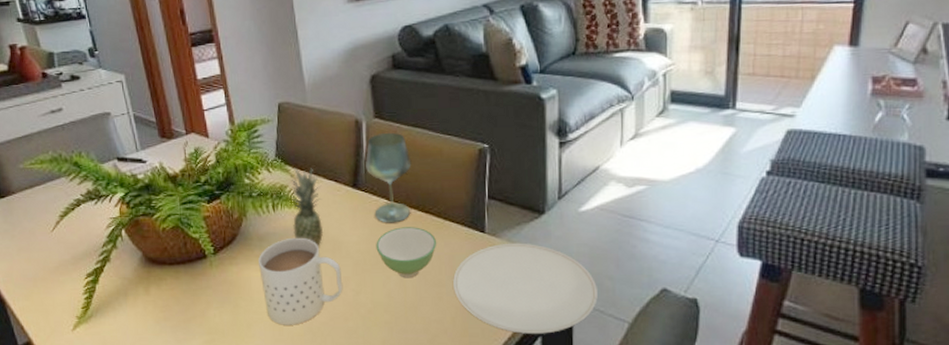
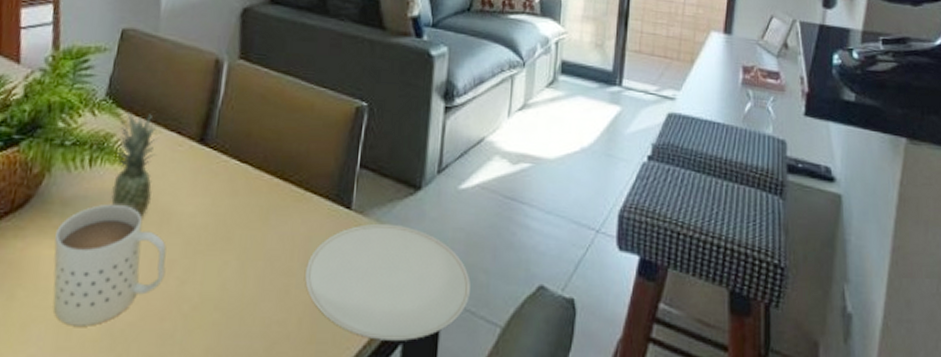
wine glass: present [365,132,412,223] -> none [219,77,277,192]
bowl: present [376,227,437,278] -> none [216,197,293,265]

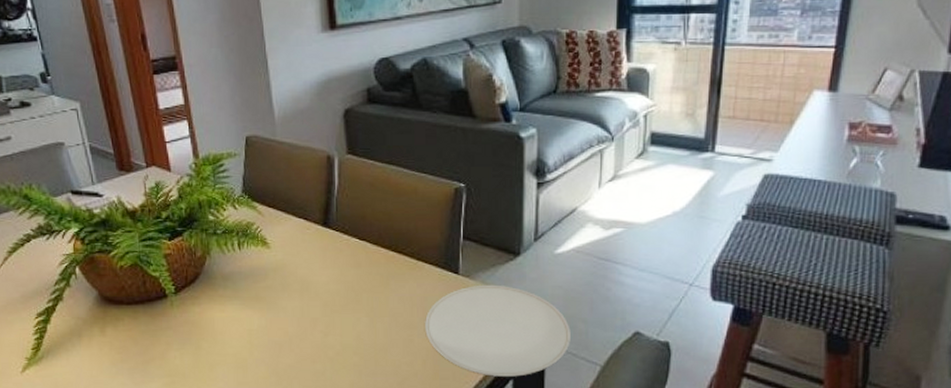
mug: present [53,203,167,326] -> none [222,277,311,368]
fruit: present [111,111,158,217] -> none [256,204,291,286]

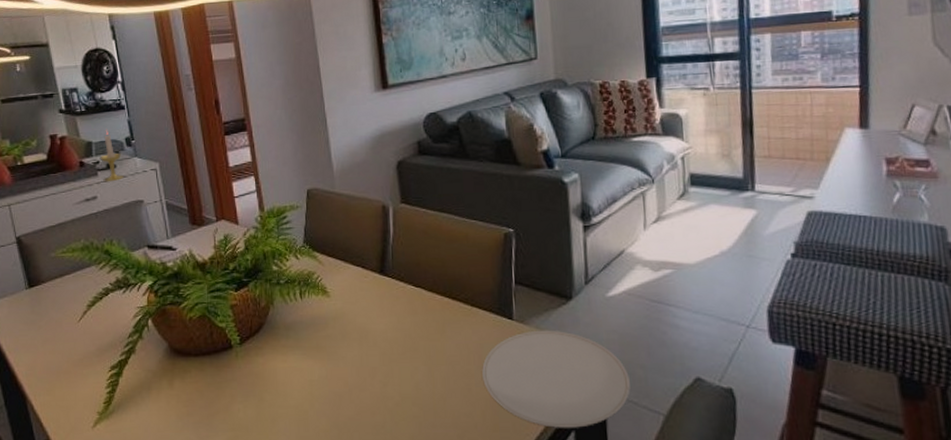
candlestick: none [11,63,42,122] -> present [99,130,125,182]

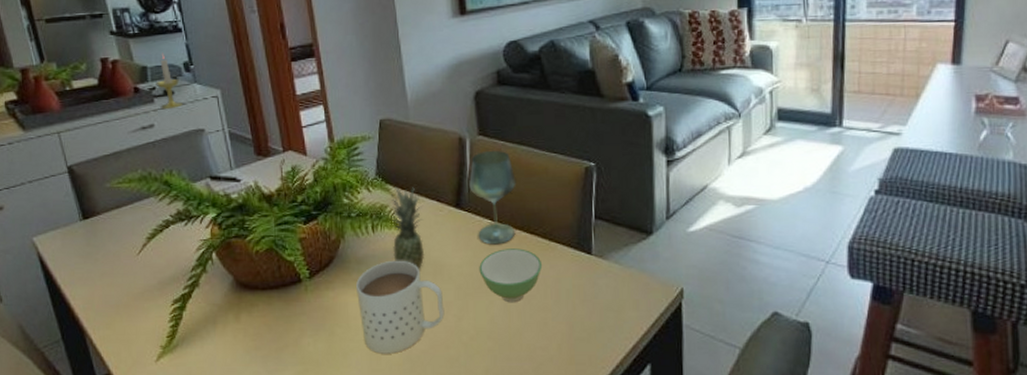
mug: none [285,326,370,420] -> present [356,260,445,354]
fruit: none [317,253,350,335] -> present [390,186,424,269]
wine glass: none [392,217,438,310] -> present [469,150,516,245]
bowl: none [403,314,465,369] -> present [479,248,543,303]
plate: present [482,330,630,428] -> none [559,264,708,361]

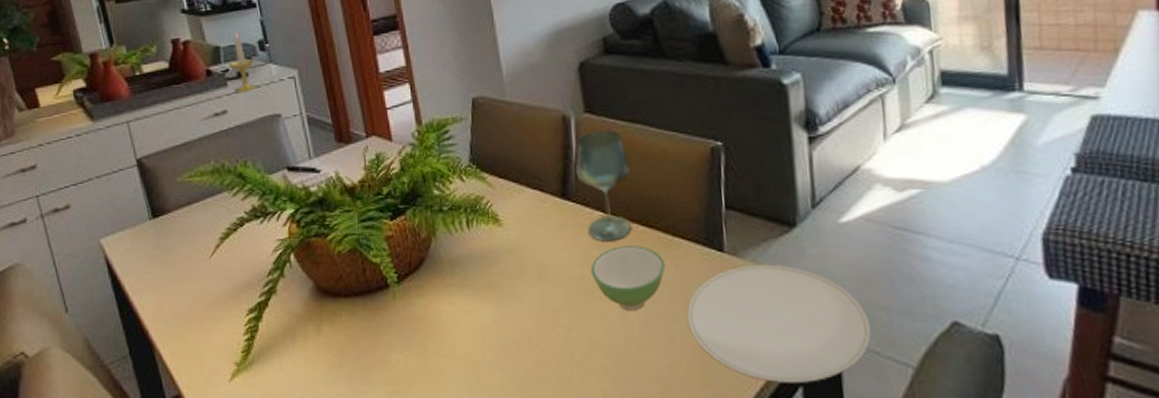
mug: present [356,260,445,354] -> none [450,260,553,373]
fruit: present [390,186,424,269] -> none [486,174,527,271]
plate: none [559,264,708,361] -> present [687,264,871,383]

